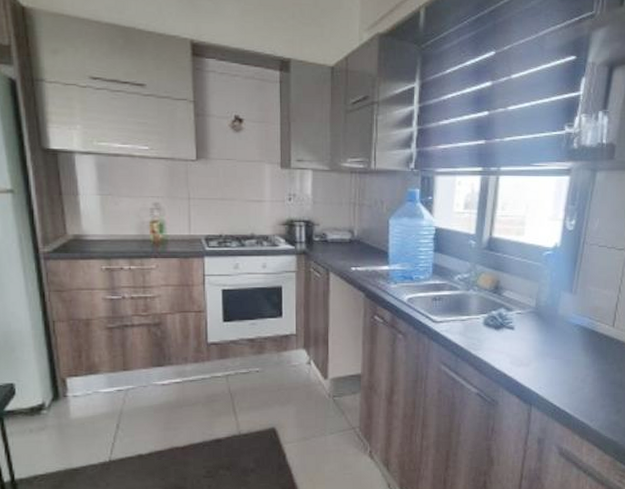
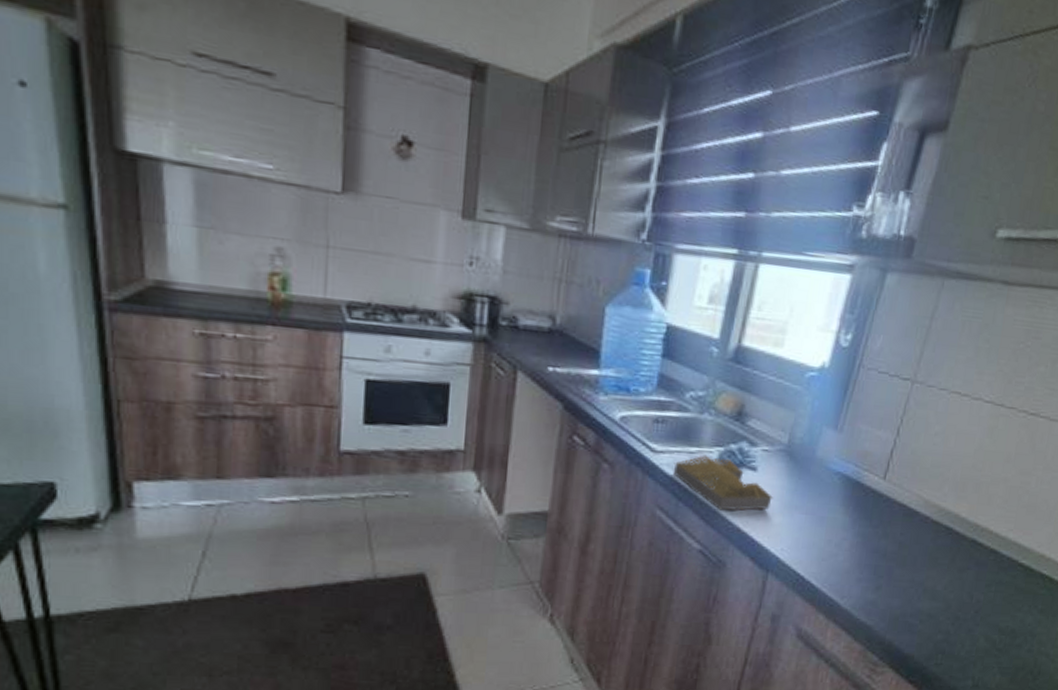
architectural model: none [451,321,529,362] -> present [674,455,774,511]

